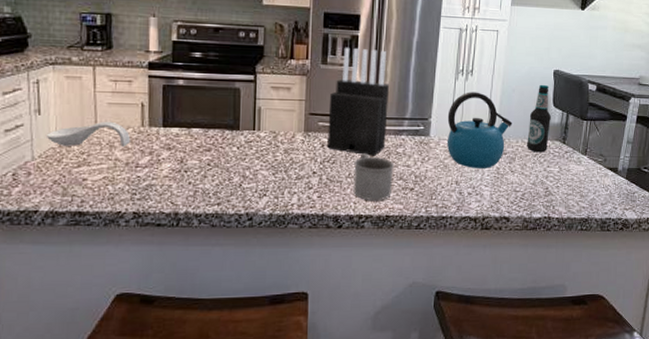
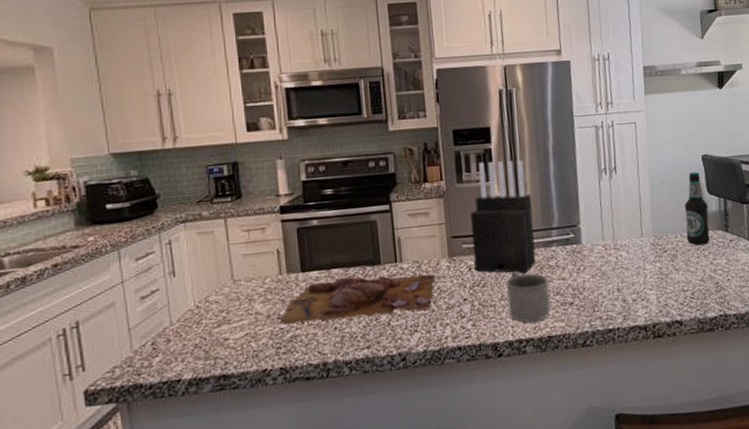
spoon rest: present [45,121,131,147] -> none [182,273,270,307]
cutting board: none [136,138,289,177] -> present [278,274,435,324]
kettle: present [446,92,513,168] -> none [597,189,668,272]

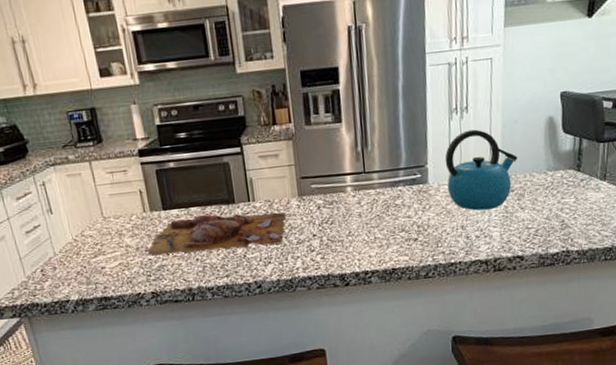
knife block: present [470,159,536,274] -> none [319,100,383,212]
mug: present [505,271,550,322] -> none [353,210,395,256]
kettle: none [597,189,668,272] -> present [445,129,518,211]
bottle: present [684,171,710,246] -> none [536,109,562,185]

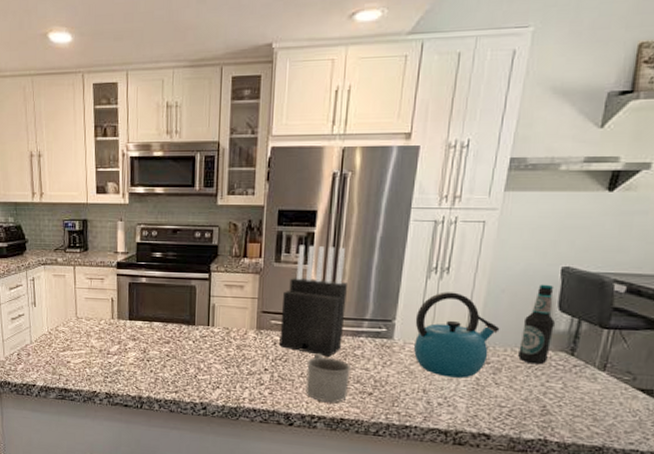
cutting board: present [146,212,286,256] -> none [108,331,241,371]
knife block: none [319,100,383,212] -> present [279,244,349,357]
mug: none [353,210,395,256] -> present [305,353,352,403]
bottle: none [536,109,562,185] -> present [518,284,555,365]

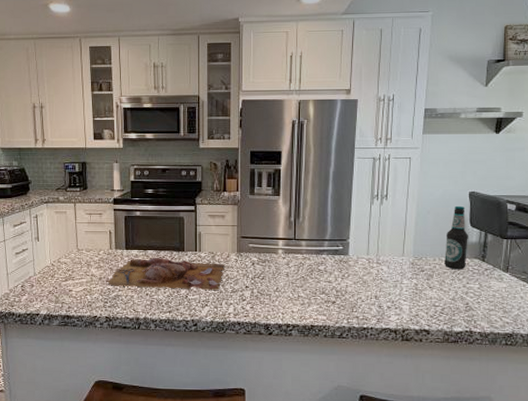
cutting board: none [108,331,241,371] -> present [107,258,224,290]
knife block: present [279,244,349,357] -> none [257,179,310,273]
mug: present [305,353,352,403] -> none [281,270,317,312]
kettle: present [413,292,500,378] -> none [364,214,429,284]

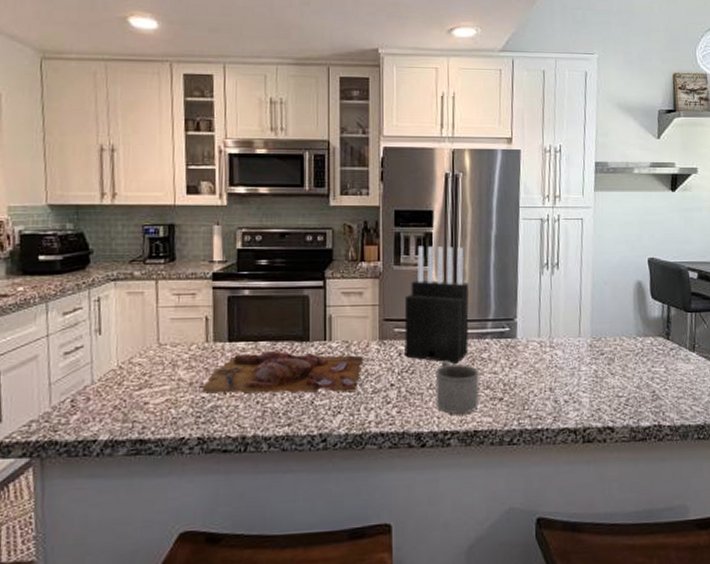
knife block: none [257,179,310,273] -> present [404,245,469,364]
mug: none [281,270,317,312] -> present [435,361,480,414]
bottle: present [444,205,468,270] -> none [625,274,651,351]

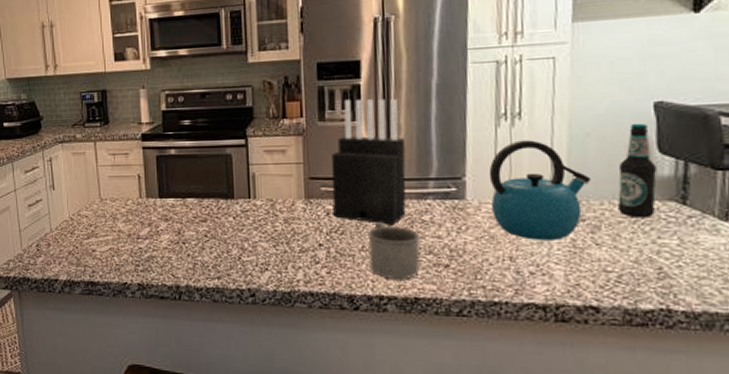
cutting board: present [200,351,363,394] -> none [137,208,289,249]
kettle: none [534,286,608,372] -> present [489,140,591,240]
bottle: none [625,274,651,351] -> present [618,123,657,218]

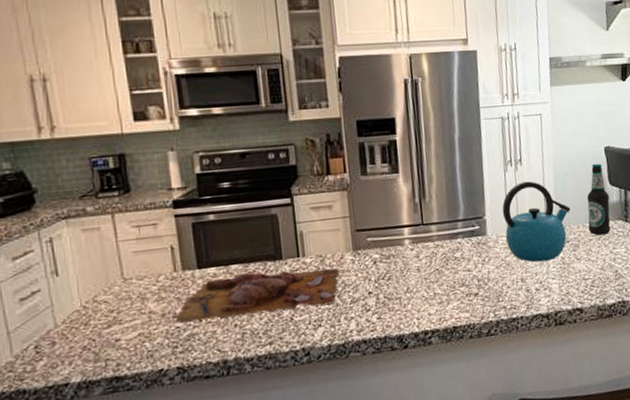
cutting board: none [137,208,289,249] -> present [174,268,339,323]
knife block: present [331,98,406,225] -> none [375,151,442,267]
mug: present [368,222,421,279] -> none [411,263,456,314]

